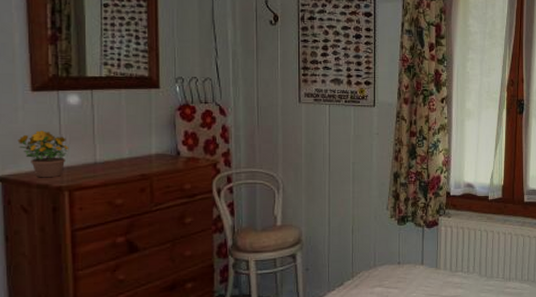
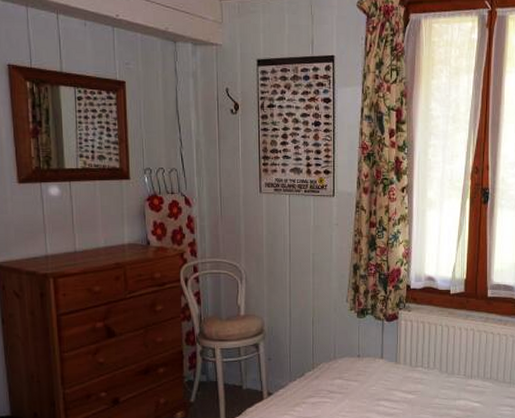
flowerpot: present [17,130,69,178] -> none [8,220,52,265]

